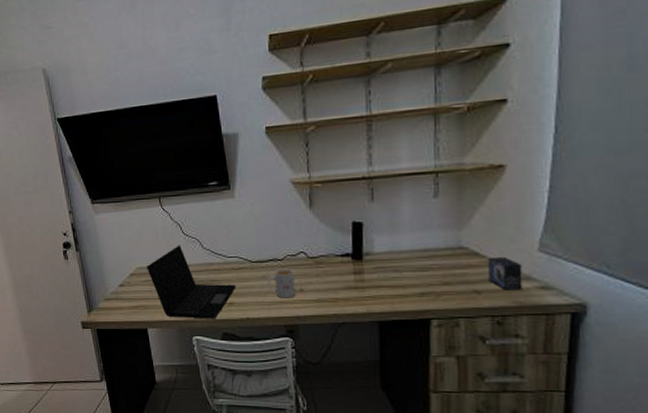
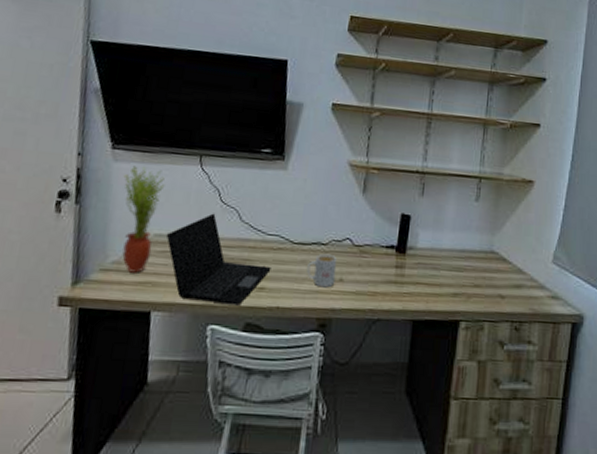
potted plant: none [105,214,138,300] -> present [122,166,165,273]
small box: present [488,256,523,290] -> none [512,264,539,298]

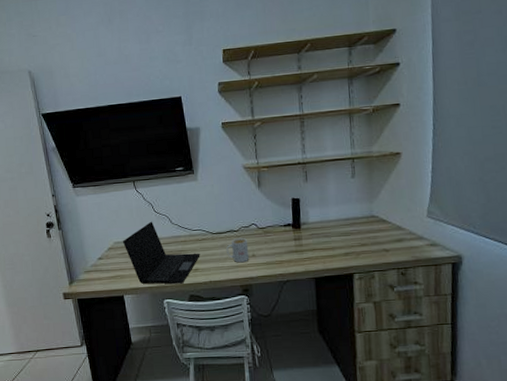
potted plant: present [122,166,165,273] -> none [85,196,116,271]

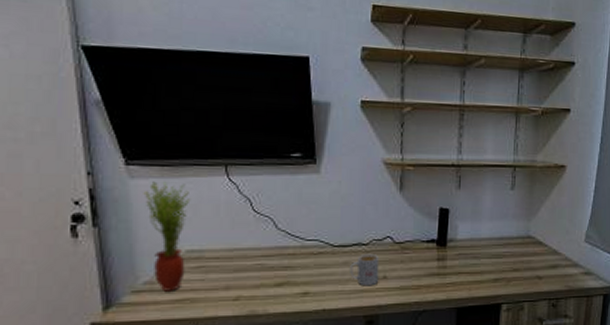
potted plant: none [85,196,116,271] -> present [143,181,191,292]
laptop: present [122,221,200,284] -> none [198,224,313,313]

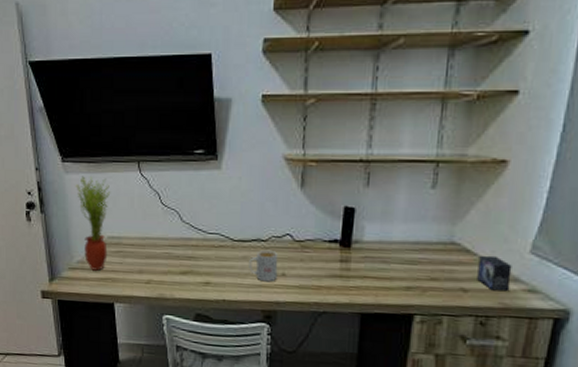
small box: none [548,246,573,276] -> present [477,255,512,292]

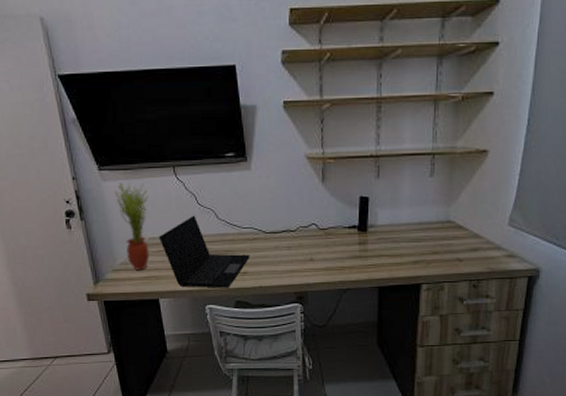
laptop: none [117,215,215,298] -> present [158,215,250,288]
mug: present [249,250,279,282] -> none [281,239,307,267]
small box: present [477,255,512,292] -> none [469,229,495,258]

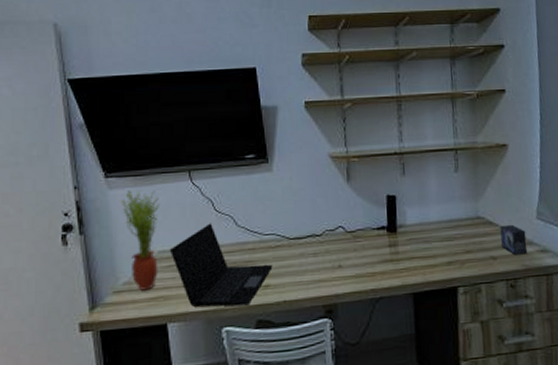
small box: none [469,229,495,258] -> present [500,224,528,255]

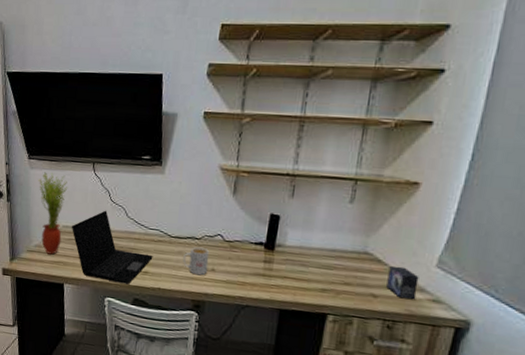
mug: none [306,244,335,276] -> present [183,247,210,276]

